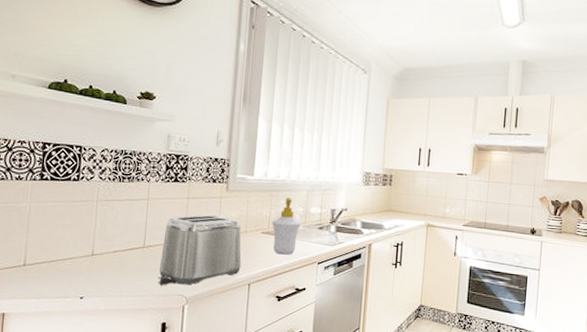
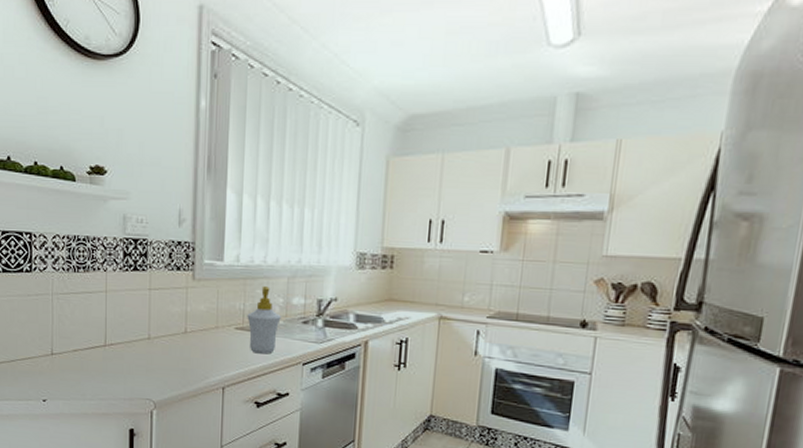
toaster: present [158,214,242,286] -> none [122,307,213,389]

